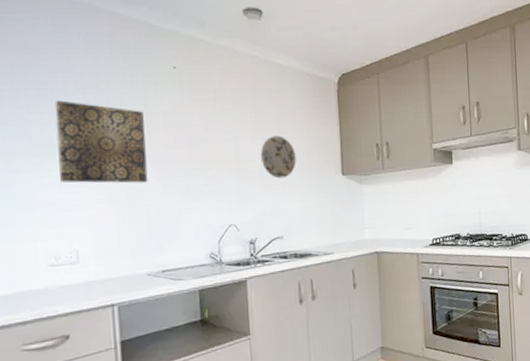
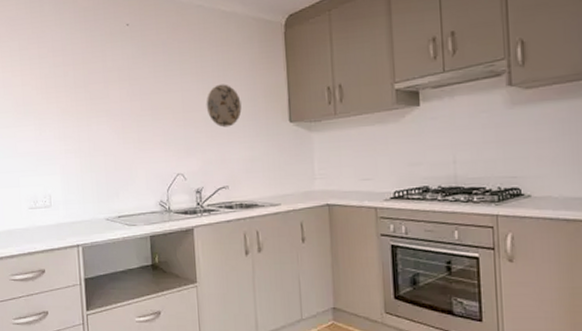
wall art: present [54,100,148,183] -> none [32,63,106,136]

